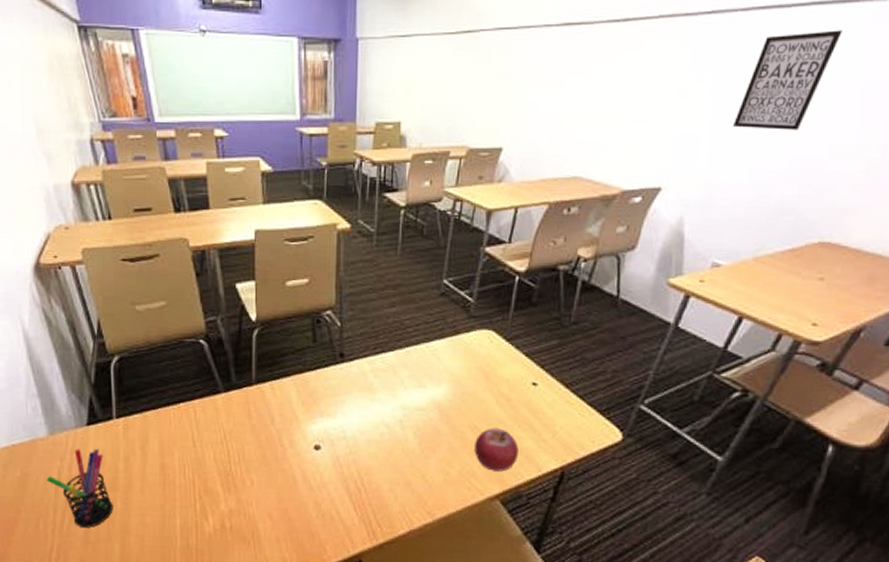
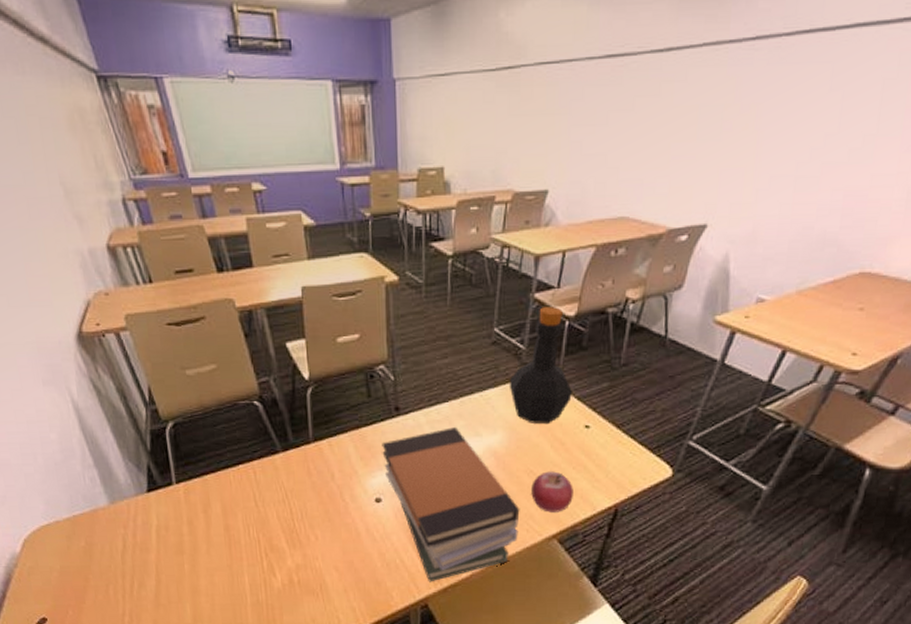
pen holder: present [46,448,113,528] -> none [111,514,182,592]
book stack: none [324,377,462,537] -> present [382,427,520,582]
bottle: none [456,261,520,380] -> present [509,307,572,425]
wall art: present [733,30,843,130] -> none [777,53,886,161]

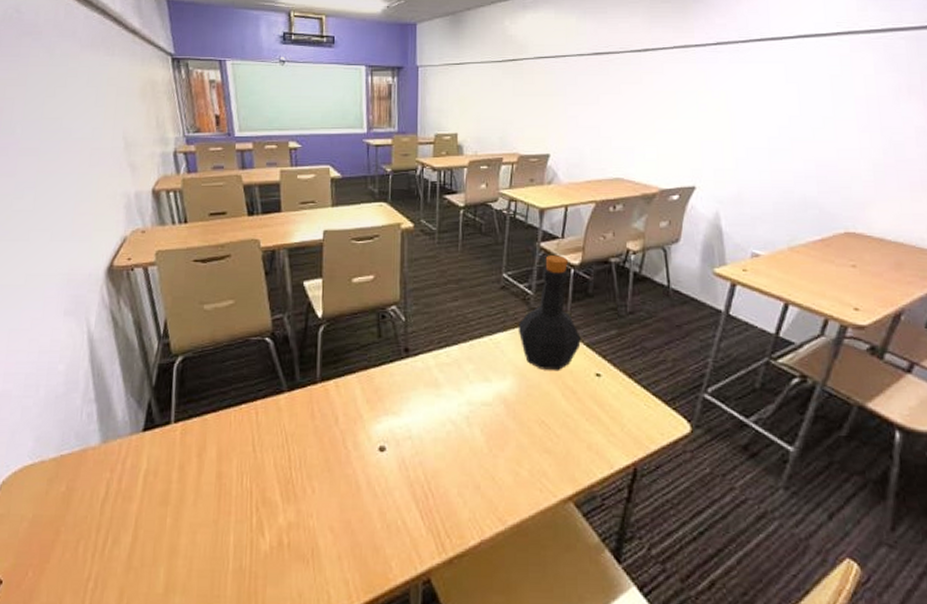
book stack: present [382,427,520,582] -> none [389,371,532,551]
fruit: present [531,471,573,512] -> none [543,422,588,470]

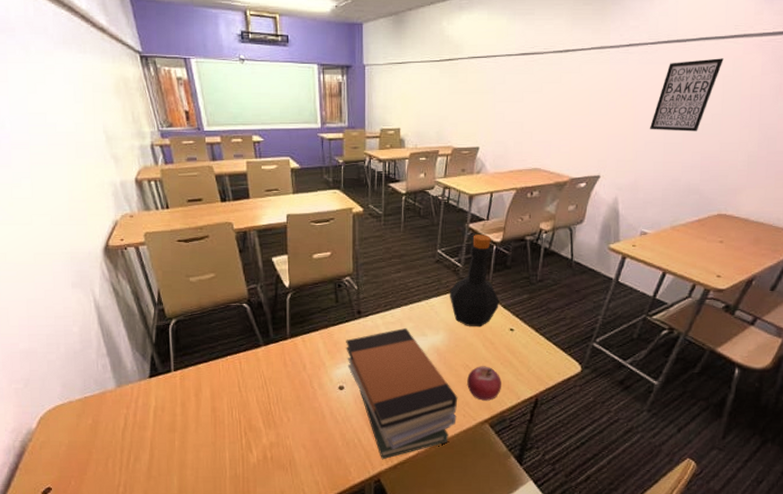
book stack: none [389,371,532,551] -> present [346,328,458,460]
fruit: none [543,422,588,470] -> present [467,366,501,401]
wall art: none [750,57,828,137] -> present [650,58,724,131]

